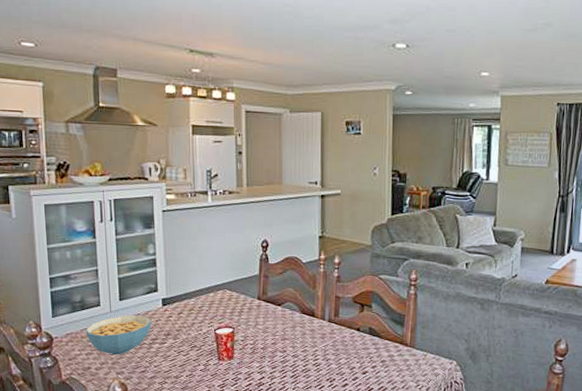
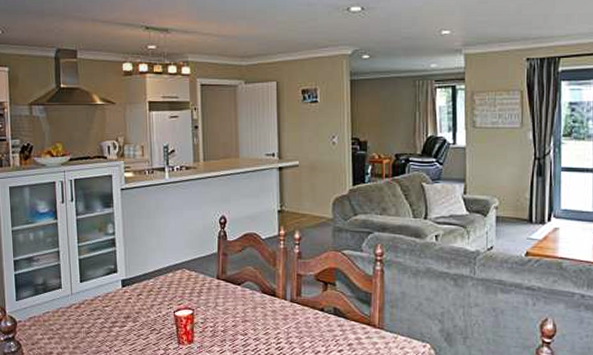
cereal bowl: present [86,315,152,355] -> none [48,297,112,339]

